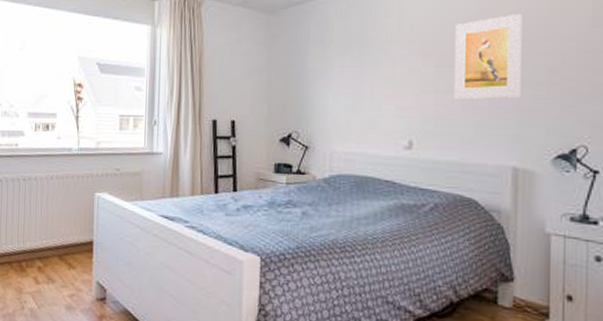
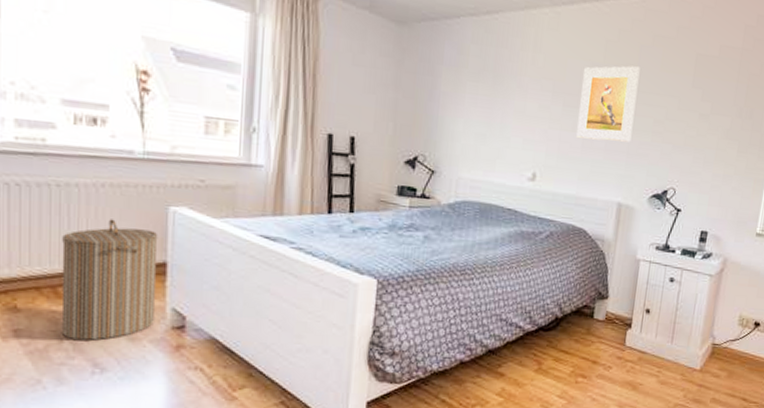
laundry hamper: none [23,205,88,308] -> present [61,219,158,341]

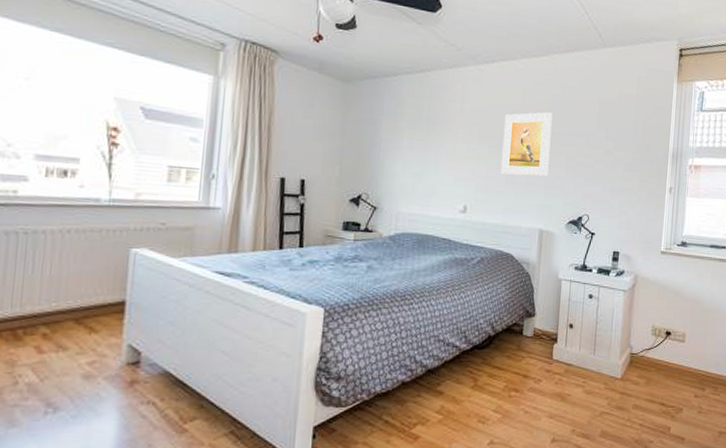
laundry hamper: present [61,219,158,341] -> none [17,262,119,380]

